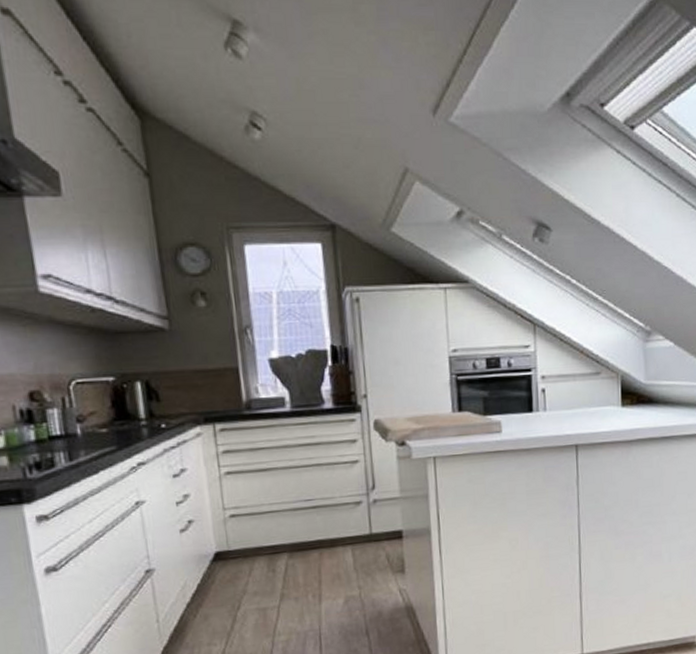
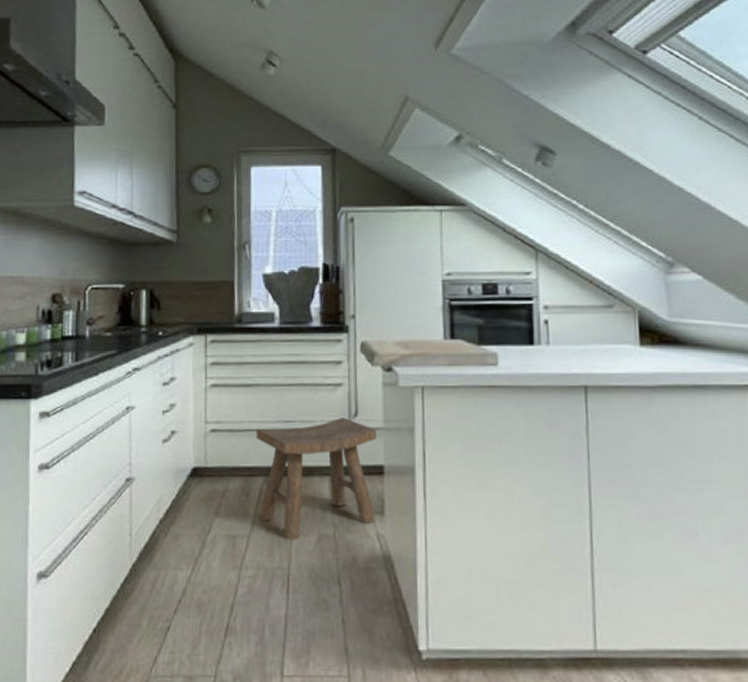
stool: none [276,491,397,606] -> present [256,416,376,540]

